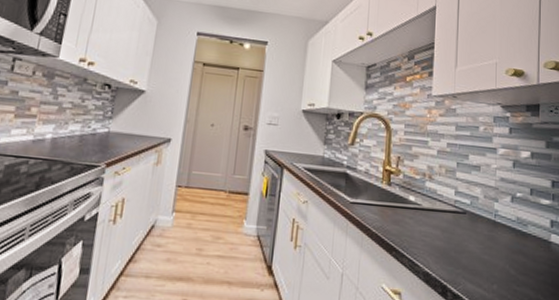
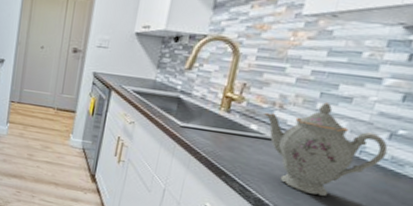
teapot: none [418,171,513,262] -> present [264,102,389,196]

